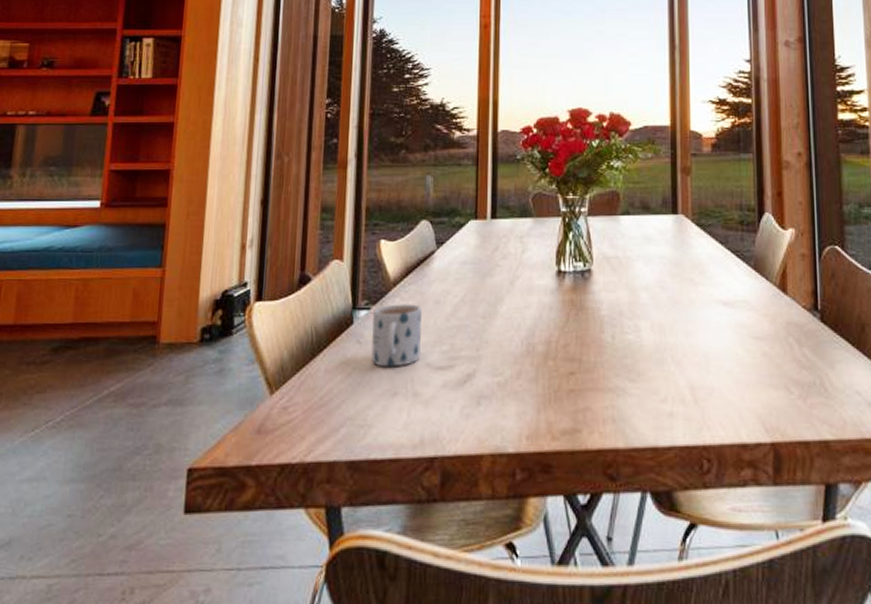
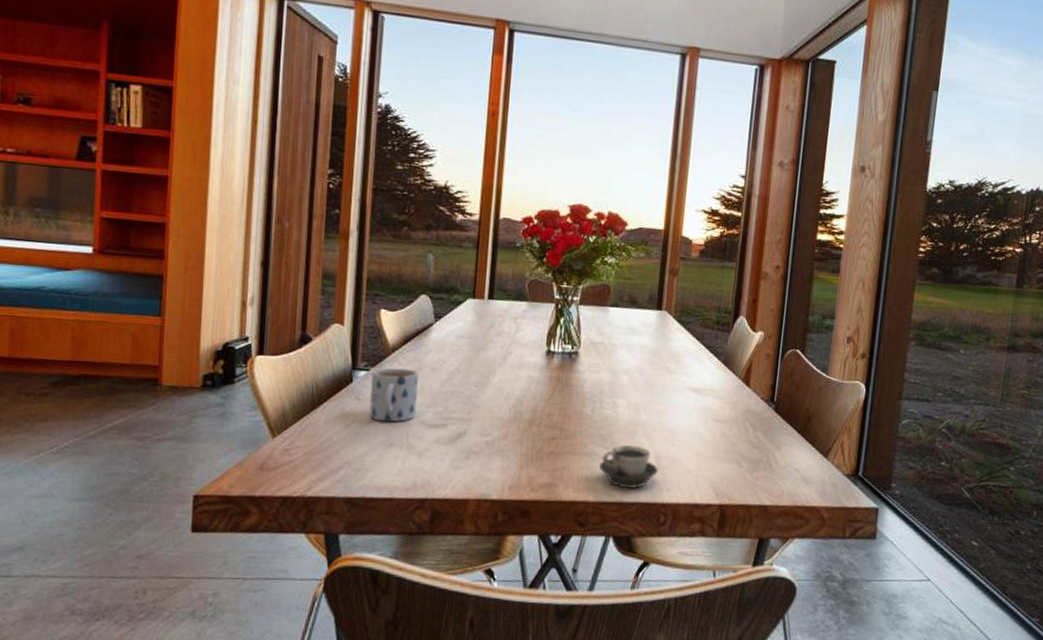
cup: none [627,374,694,429] -> present [599,444,658,488]

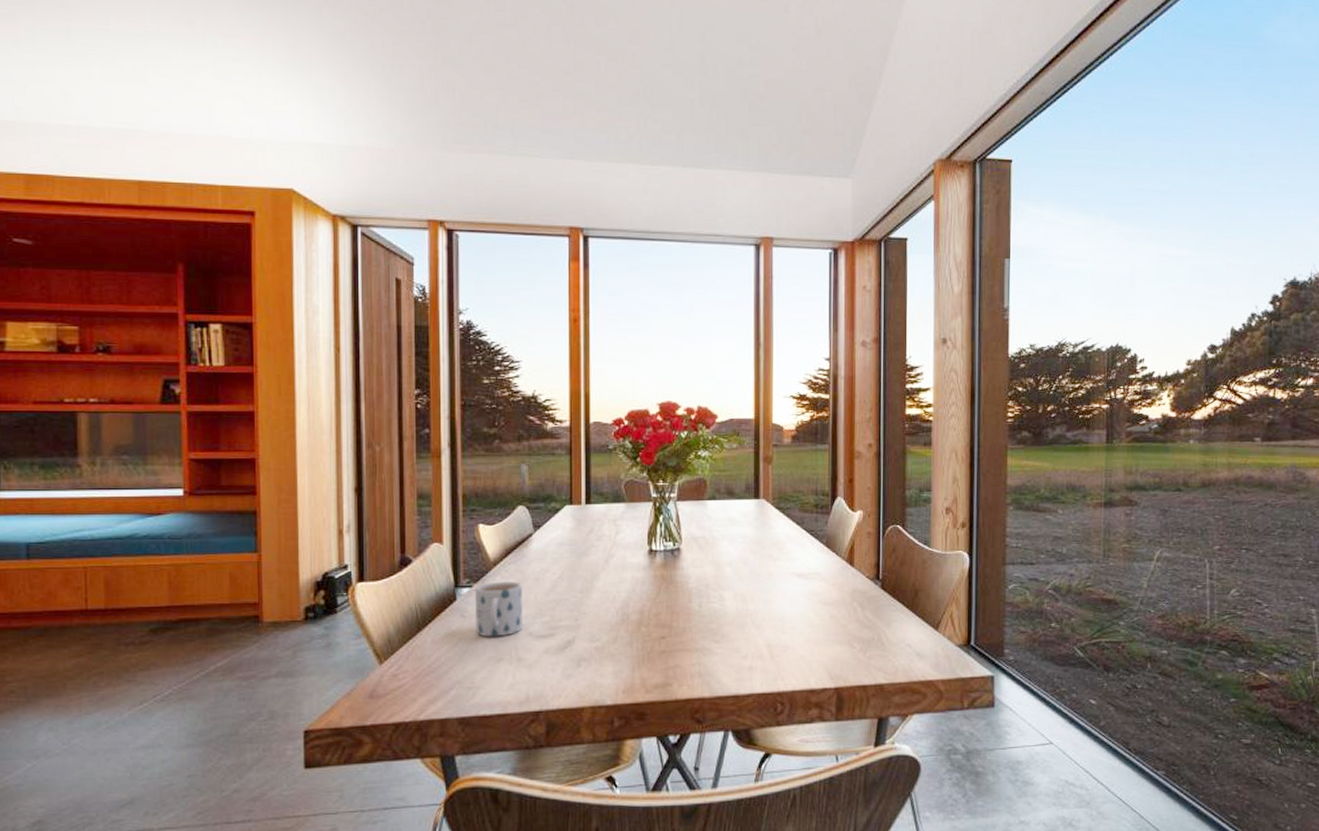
cup: present [599,444,658,488] -> none [712,636,771,680]

